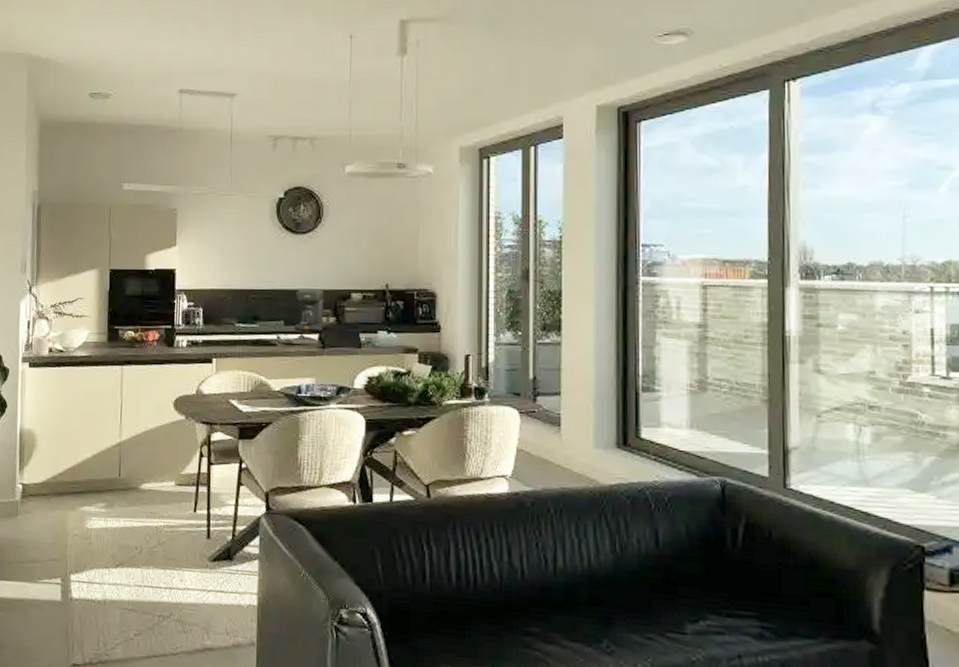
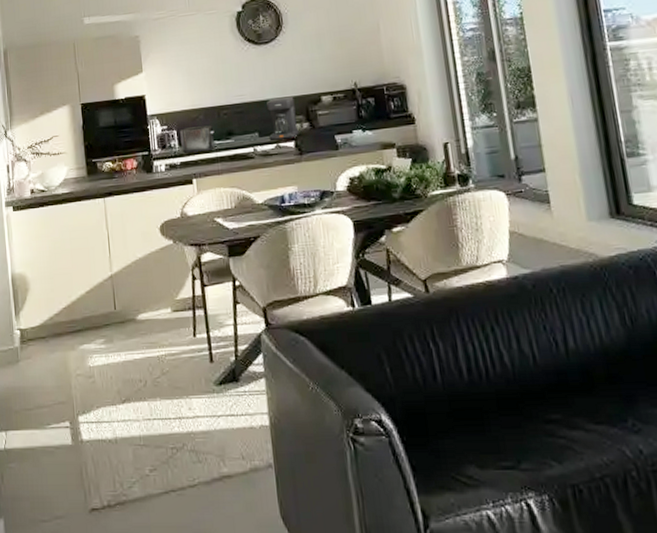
toaster: none [205,307,240,333] -> present [180,125,216,153]

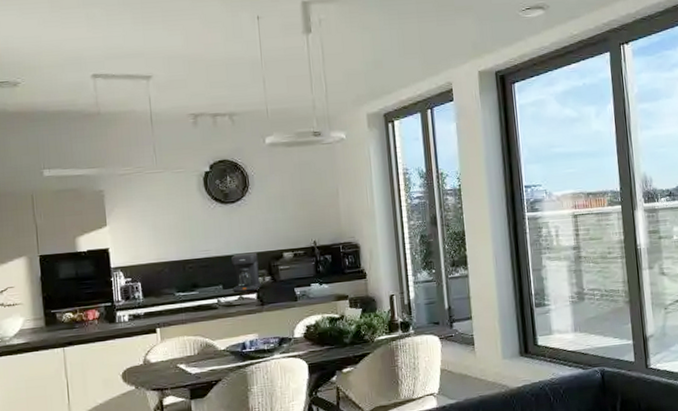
toaster: present [180,125,216,153] -> none [144,278,180,304]

